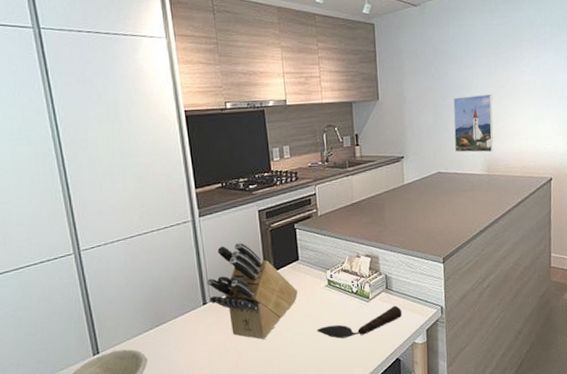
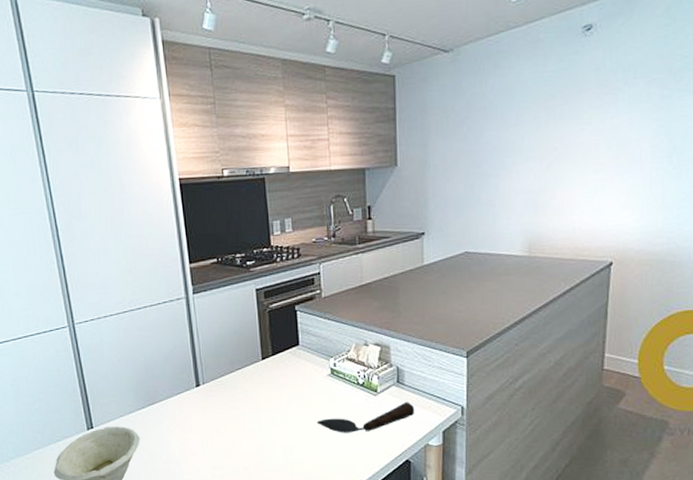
knife block: present [207,242,298,340] -> none [200,322,297,427]
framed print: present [453,94,494,153] -> none [487,159,540,230]

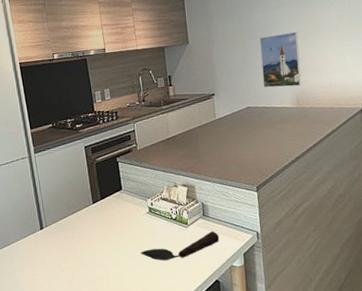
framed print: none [487,159,540,230] -> present [259,32,302,88]

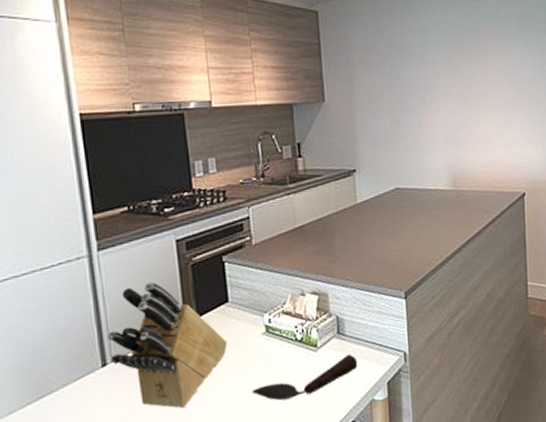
knife block: none [43,174,122,260] -> present [107,281,227,409]
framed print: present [259,32,302,88] -> none [411,96,459,164]

